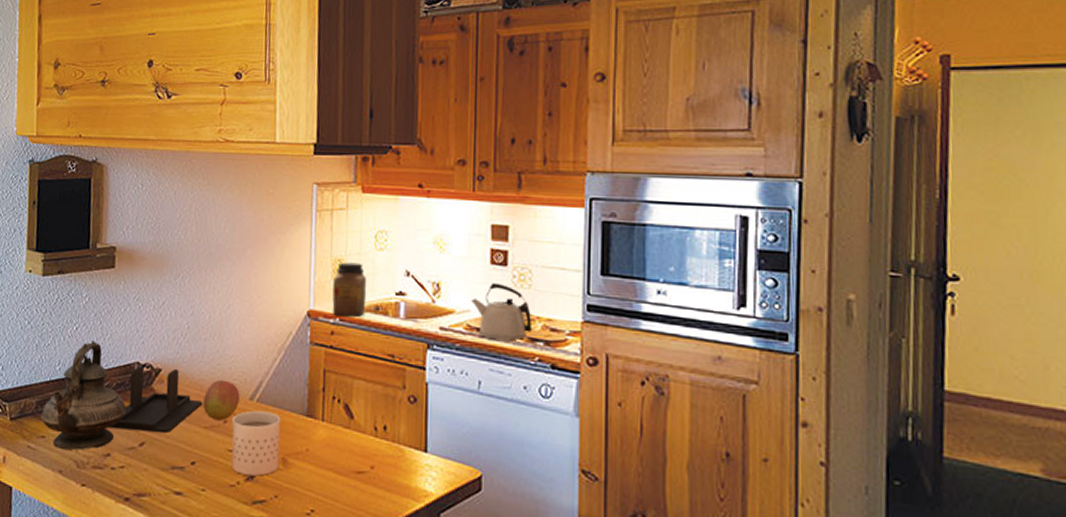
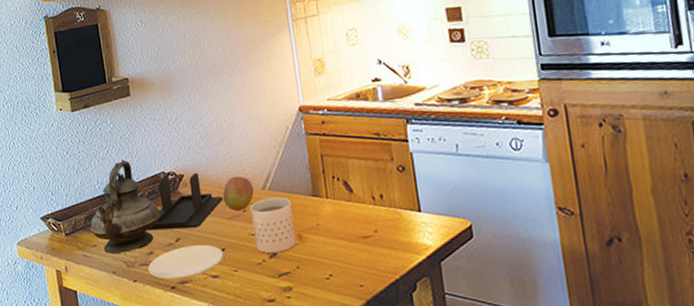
plate: none [100,452,192,491] -> present [147,244,223,280]
jar: present [332,262,367,317] -> none [316,59,348,108]
kettle: present [471,282,533,342] -> none [438,57,496,108]

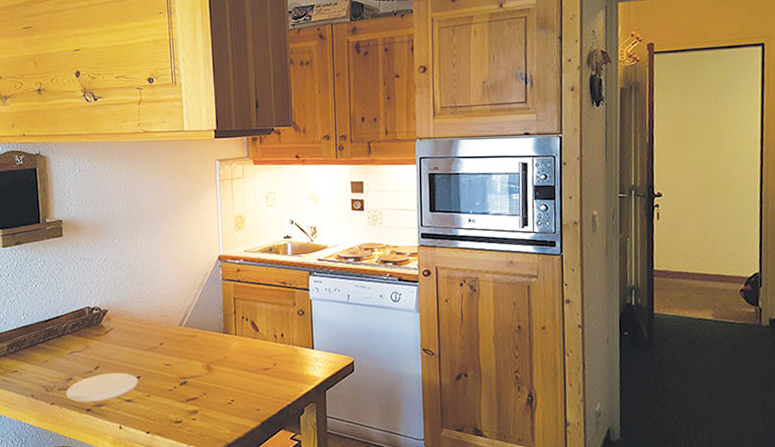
teapot: present [90,160,161,253] -> none [12,294,82,379]
napkin holder: present [148,172,223,230] -> none [69,308,142,358]
fruit: present [223,176,254,211] -> none [143,313,171,343]
mug: present [250,197,297,253] -> none [167,333,206,381]

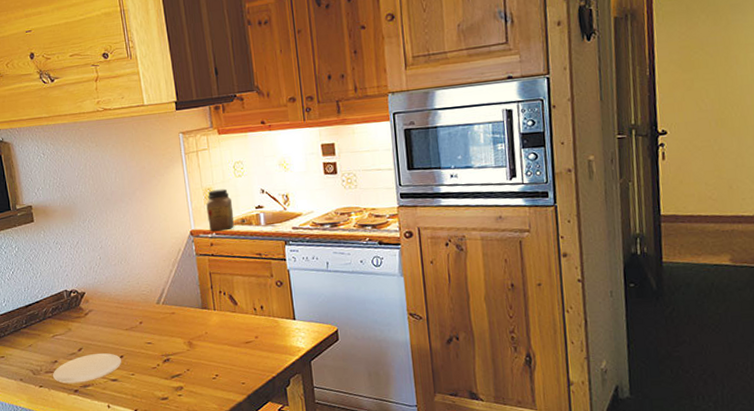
jar: none [236,217,262,258] -> present [206,188,234,232]

